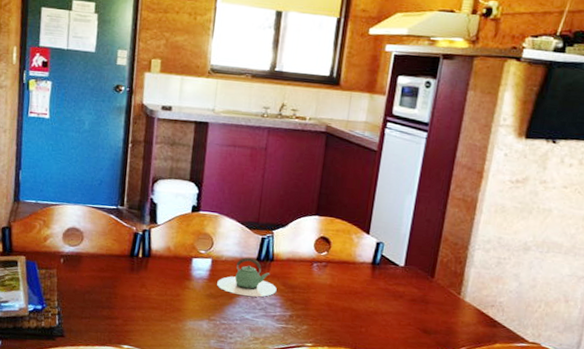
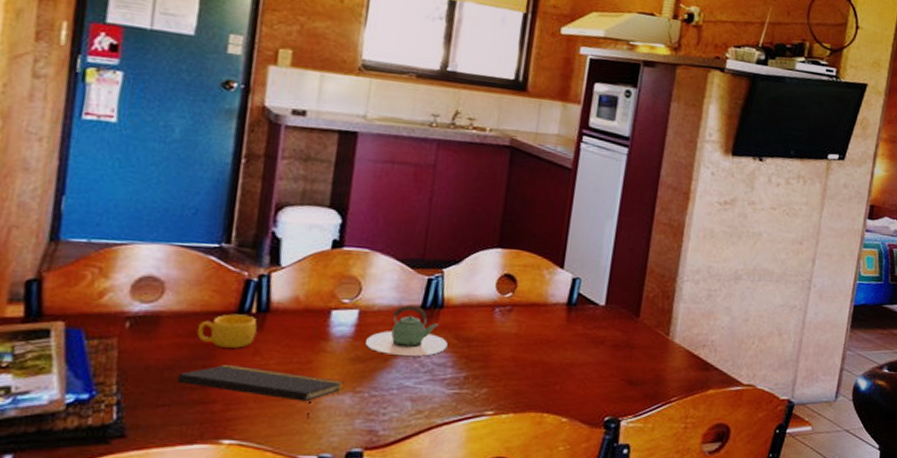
notepad: none [93,292,202,336] -> present [176,364,344,419]
cup: none [105,257,143,282] -> present [197,314,257,348]

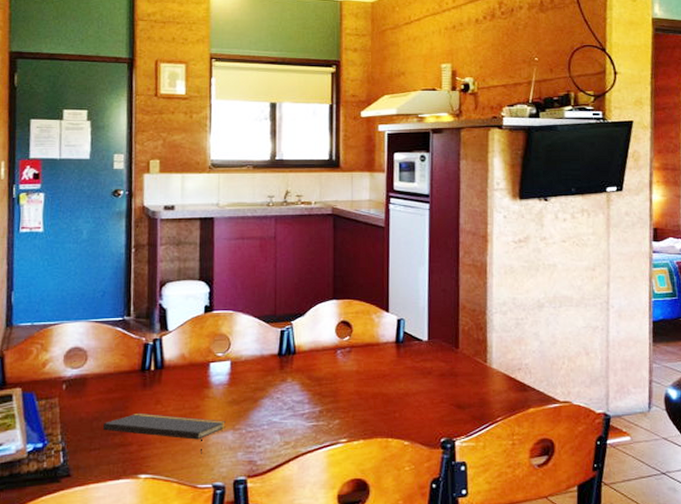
cup: present [197,314,257,348] -> none [114,372,156,399]
teapot: present [366,304,448,356] -> none [239,353,303,396]

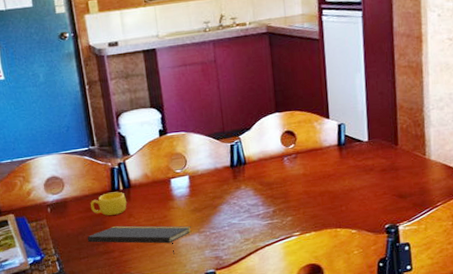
cup: none [114,372,156,399] -> present [90,191,127,216]

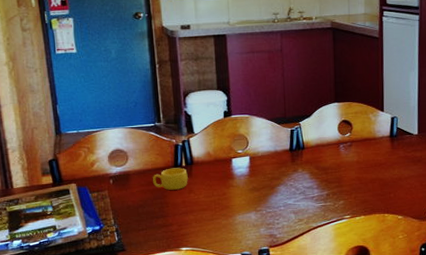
notepad: present [87,225,192,255] -> none [147,200,249,231]

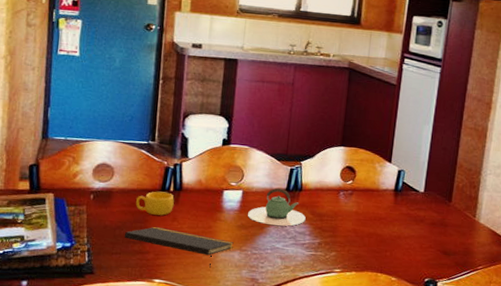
notepad: none [147,200,249,231] -> present [124,226,234,268]
teapot: none [258,149,312,184] -> present [248,188,306,226]

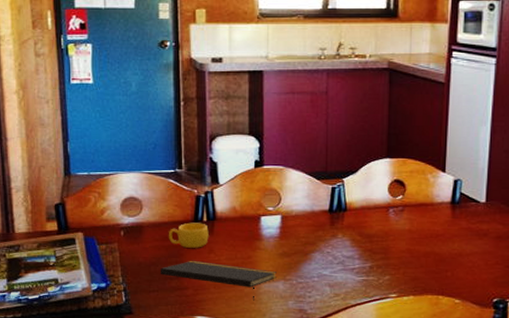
teapot: present [248,188,306,226] -> none [289,209,353,251]

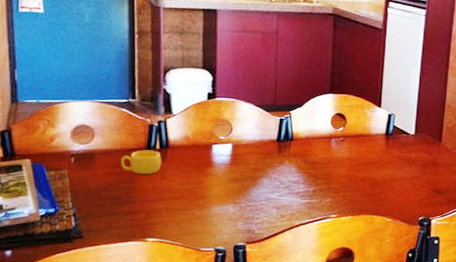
notepad: present [160,260,277,301] -> none [111,185,227,223]

